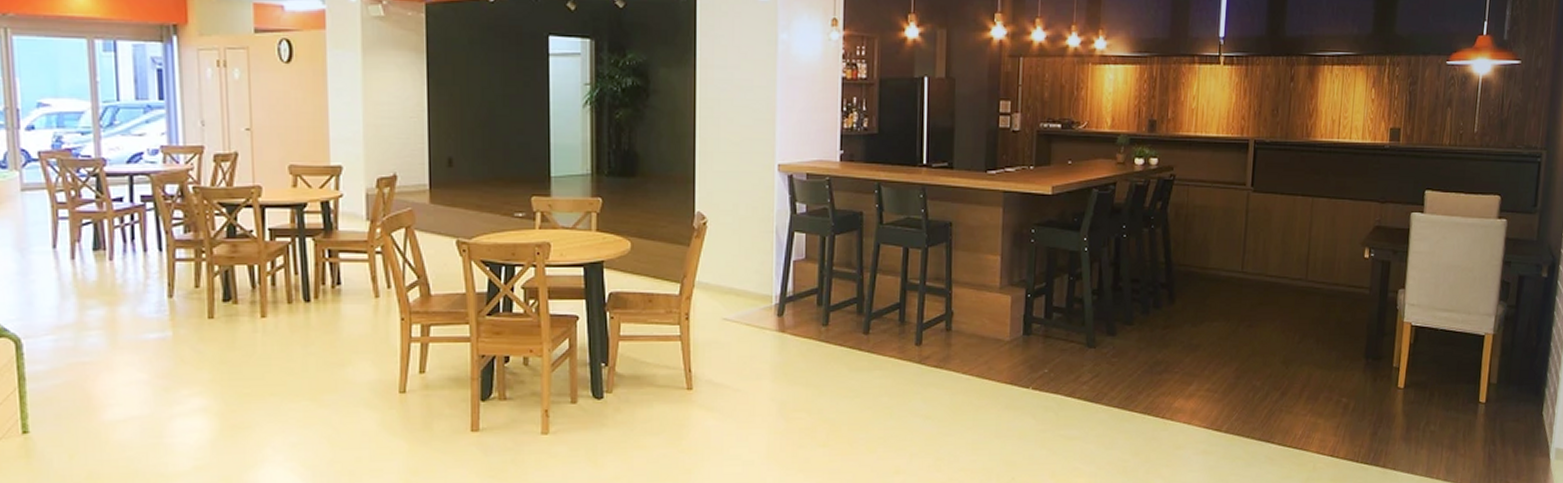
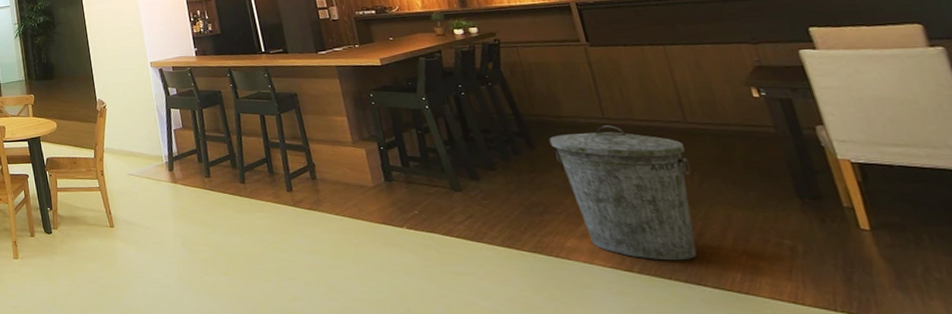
trash can: none [1189,280,1297,420] -> present [549,125,698,261]

